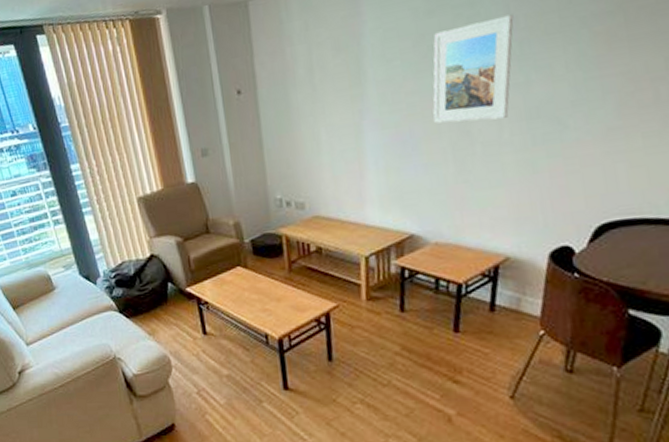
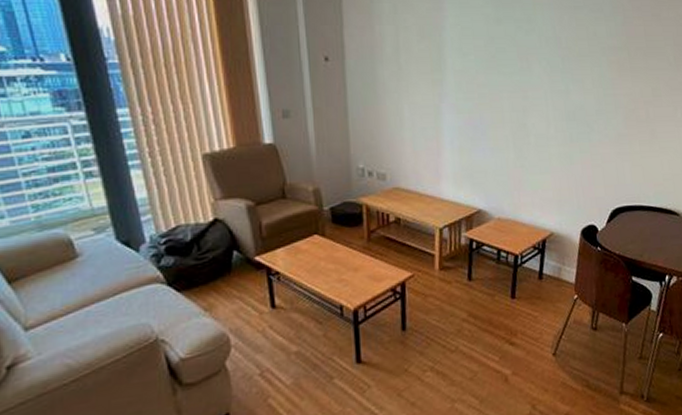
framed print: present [433,14,514,124] -> none [498,35,558,117]

